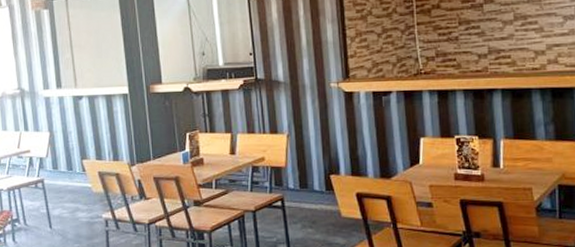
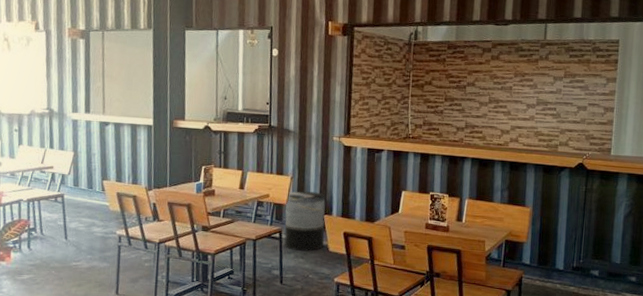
trash can: none [284,149,335,219] -> present [284,191,326,251]

